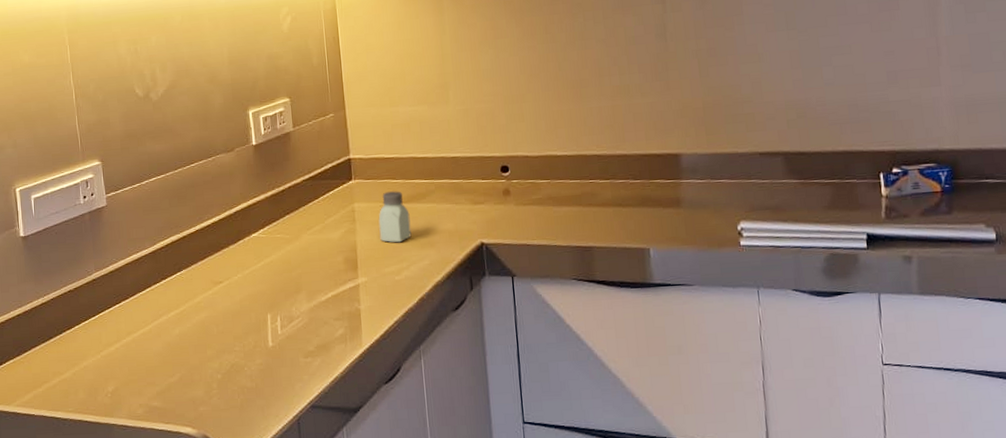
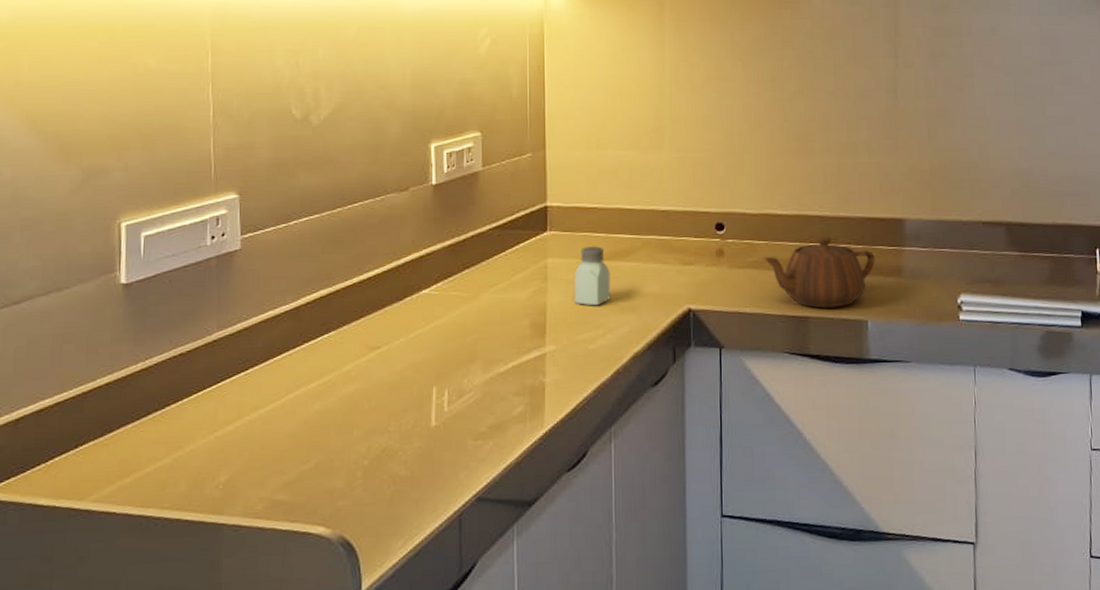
teapot: none [547,173,654,239] -> present [763,236,875,309]

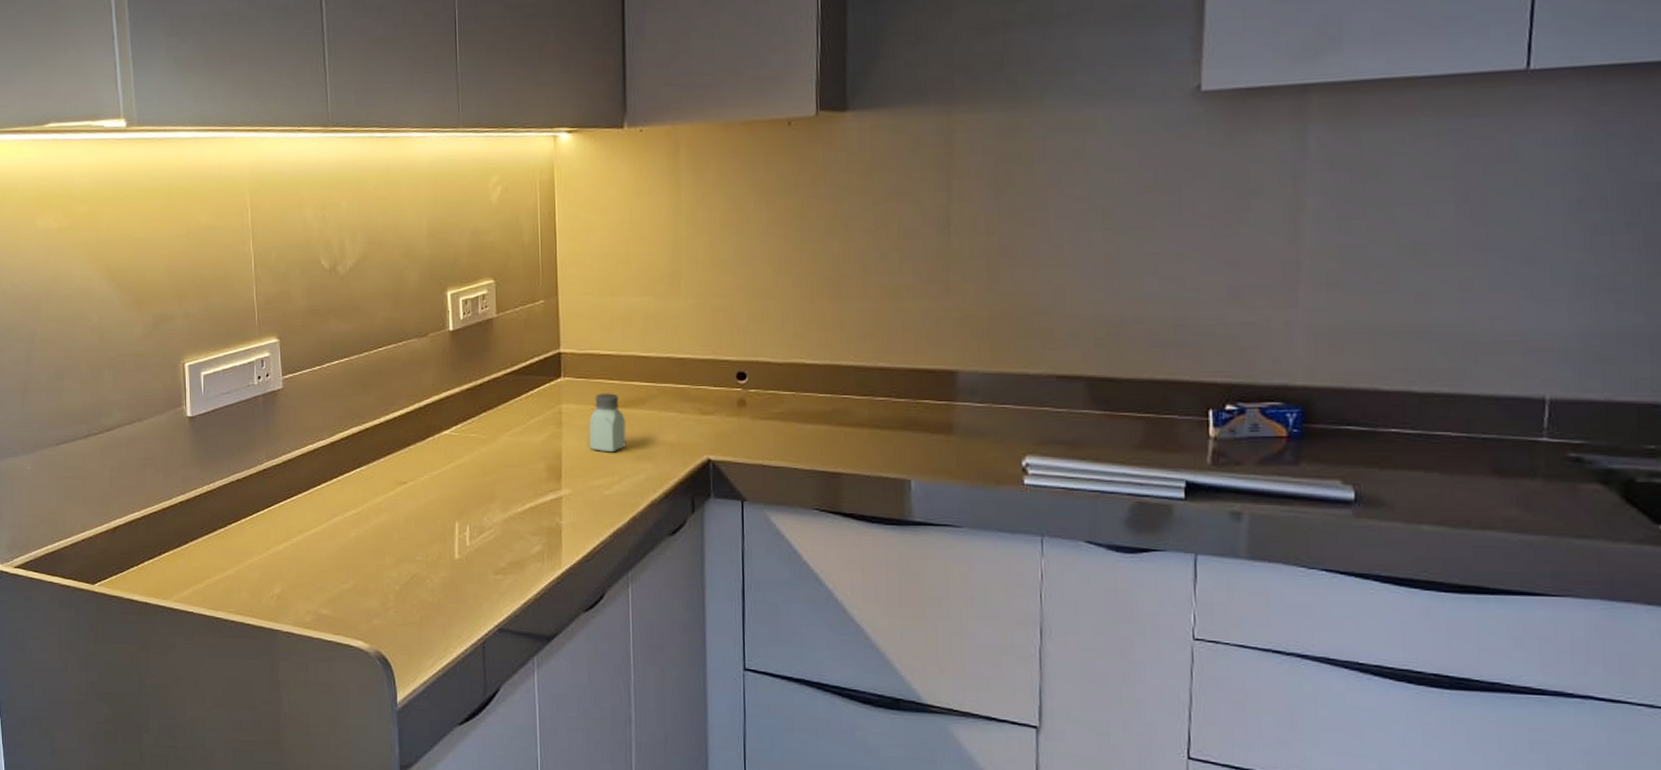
teapot: present [763,236,875,309] -> none [790,388,920,465]

